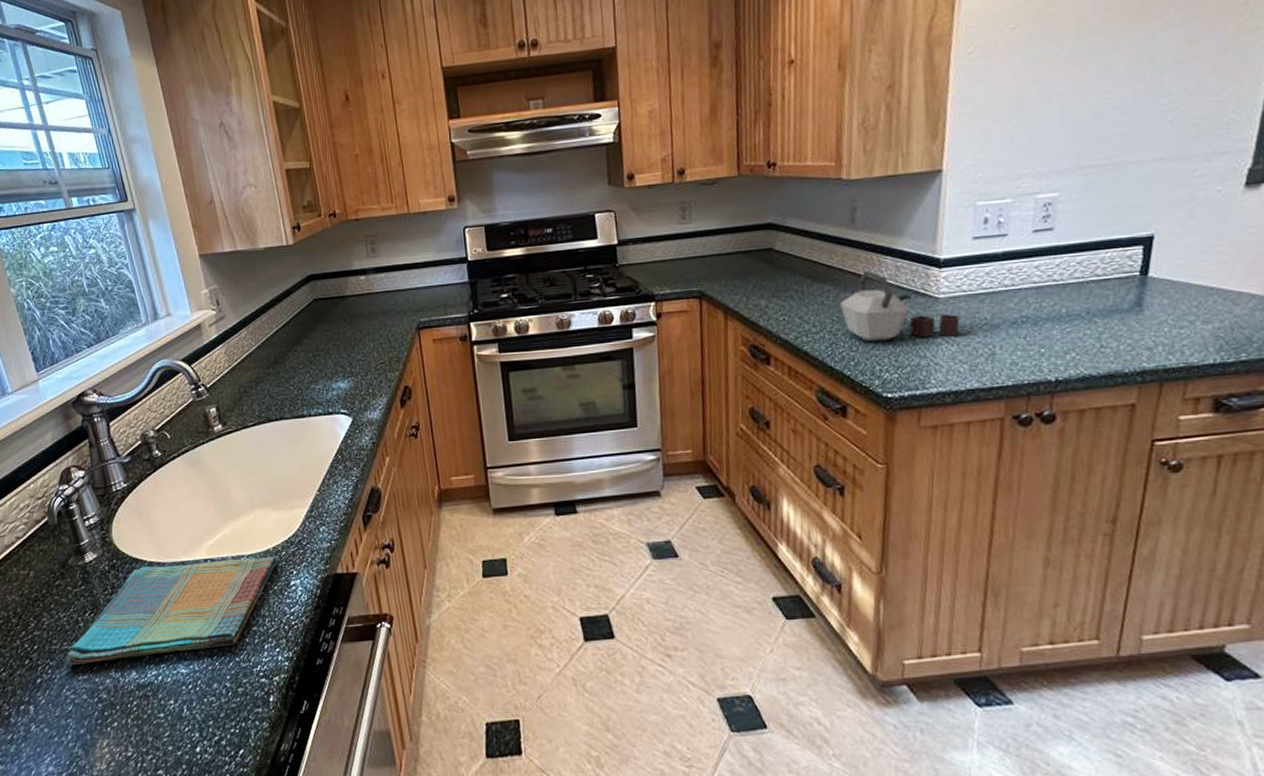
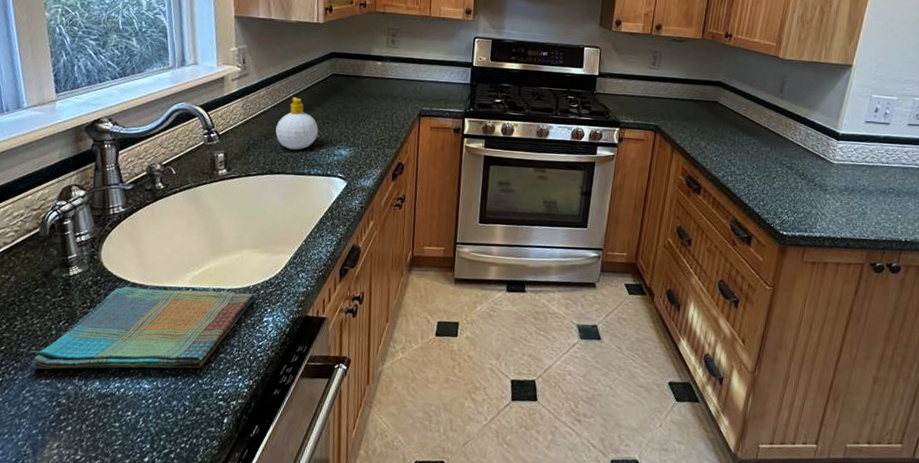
soap bottle: none [264,332,311,392] -> present [275,97,319,150]
kettle: present [841,271,960,342] -> none [761,133,846,195]

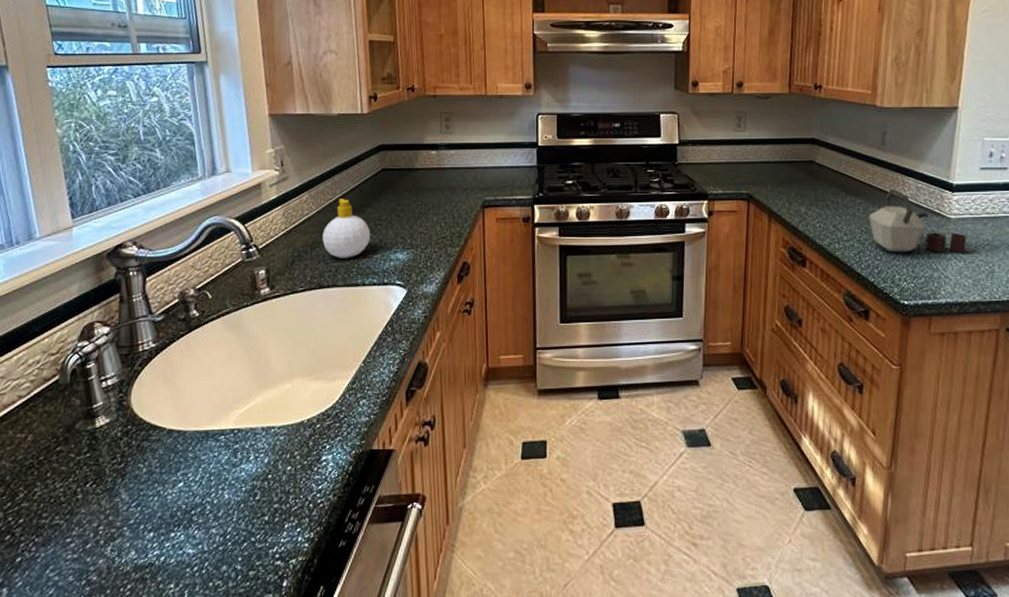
dish towel: present [30,286,255,370] -> none [54,429,311,543]
kettle: none [761,133,846,195] -> present [869,189,967,253]

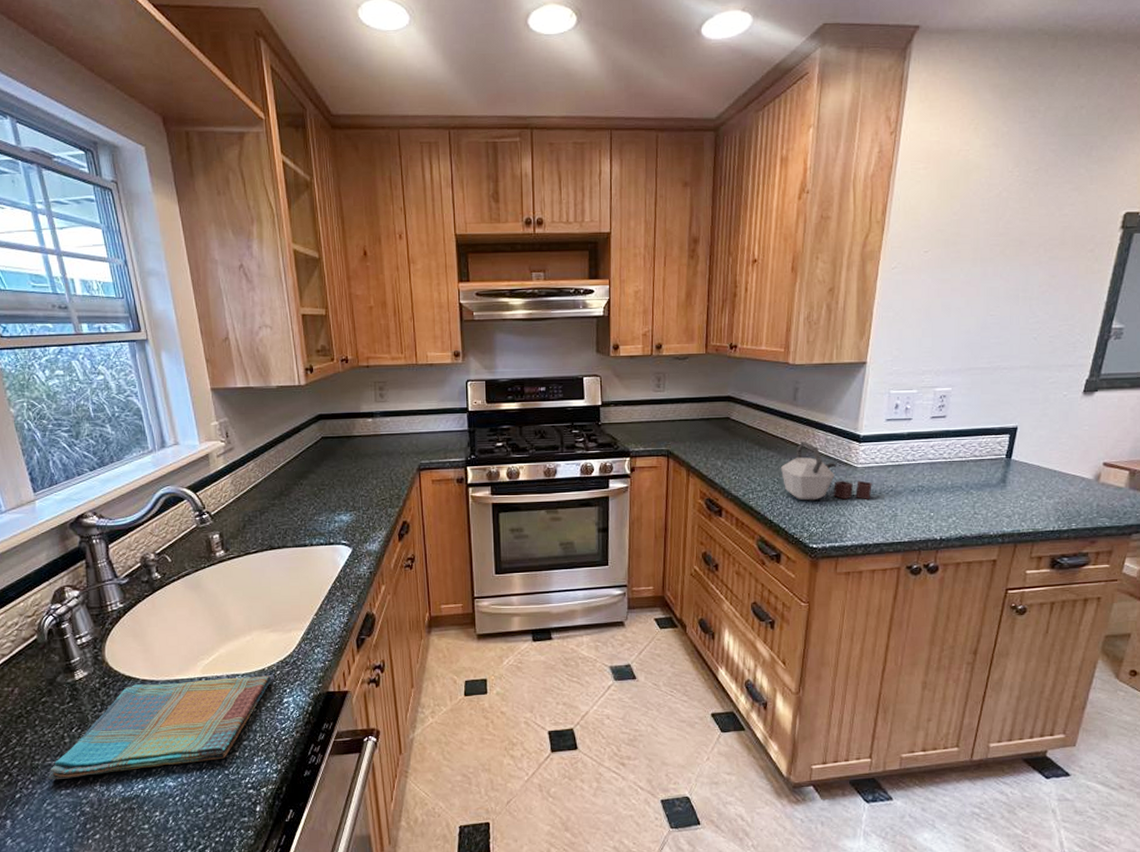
dish towel: none [54,429,311,543] -> present [47,675,272,780]
soap bottle: present [322,199,371,258] -> none [270,466,316,522]

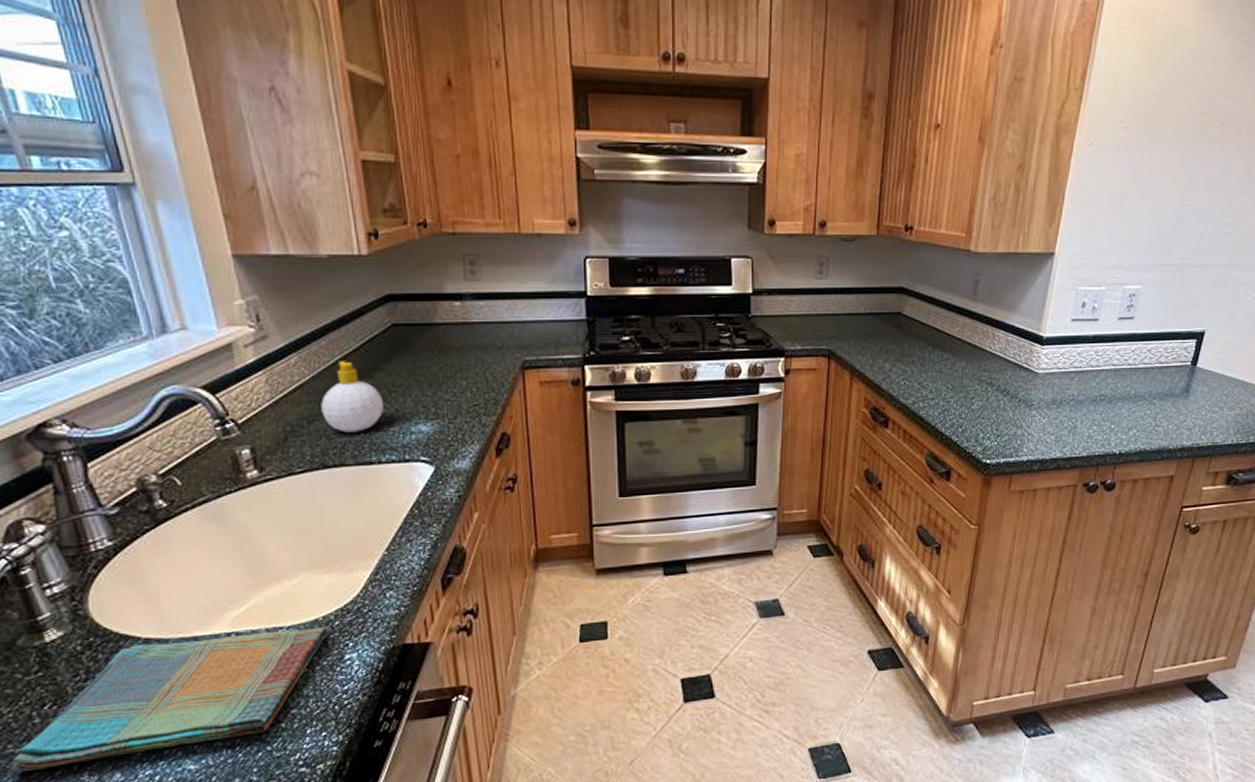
soap bottle: none [270,466,316,522] -> present [321,361,384,433]
kettle: present [781,442,872,501] -> none [956,343,1053,410]

